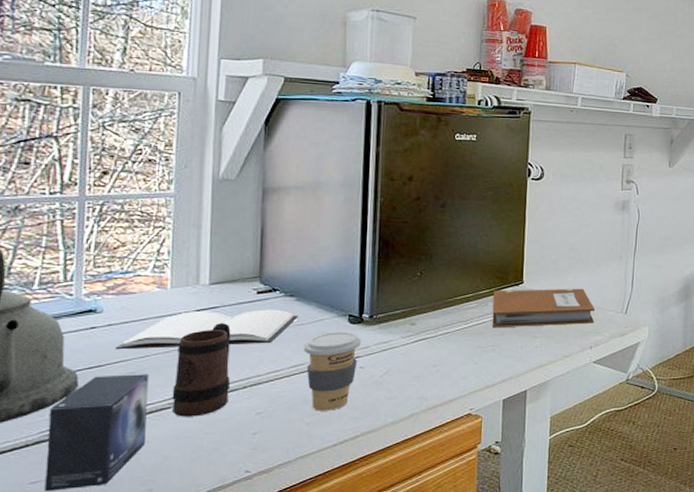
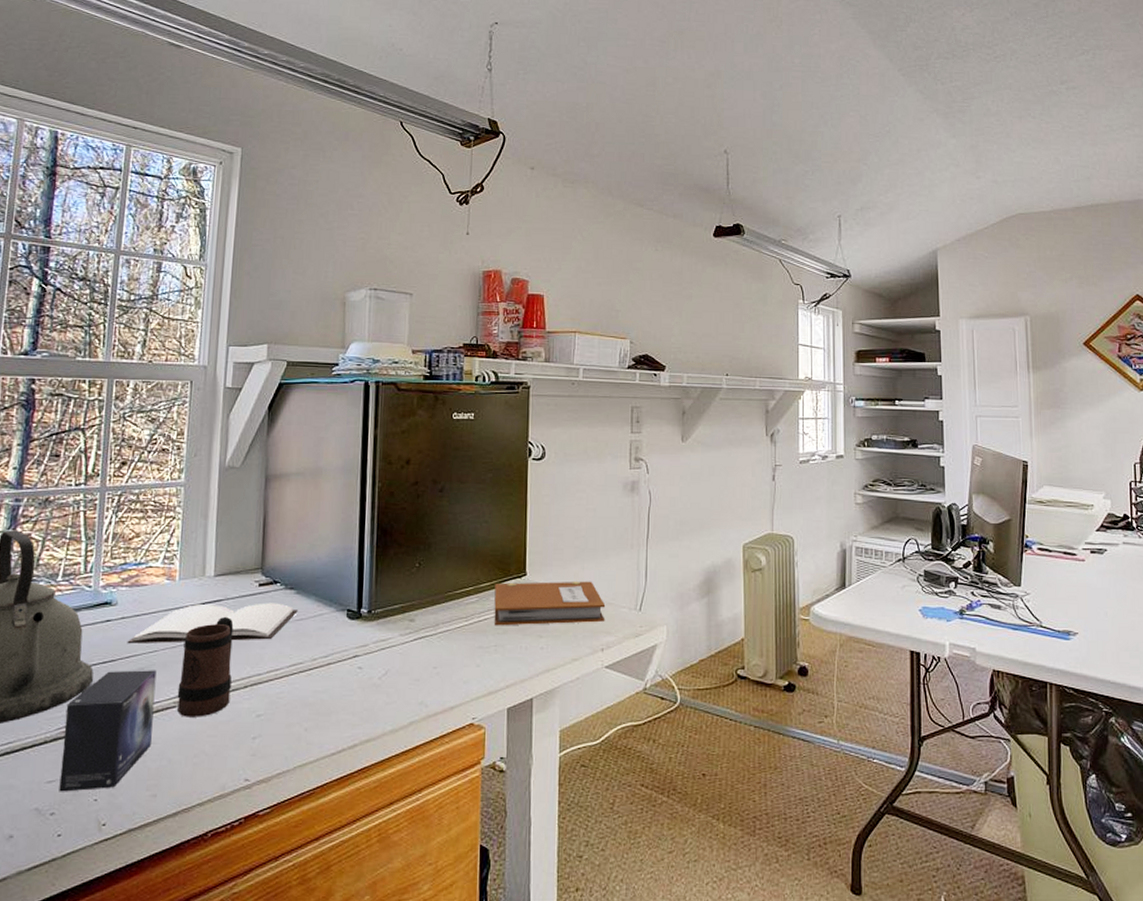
coffee cup: present [303,332,362,411] -> none [302,628,361,715]

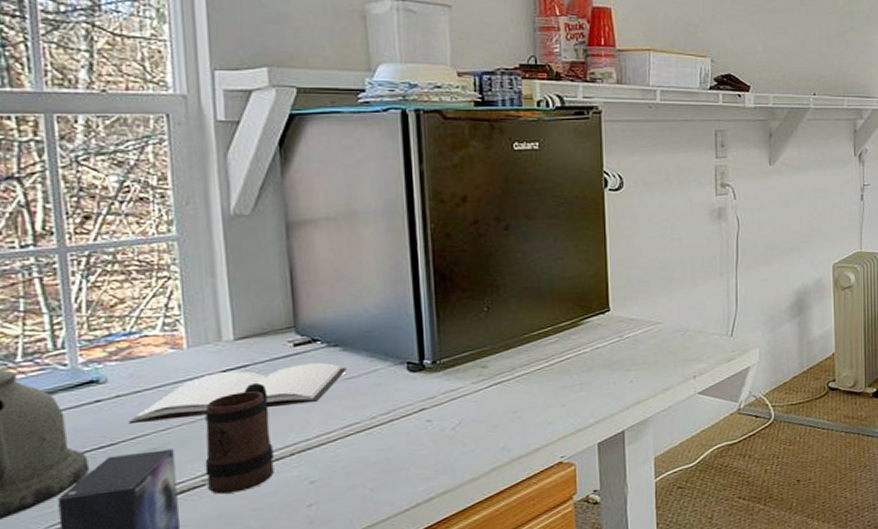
notebook: present [494,581,606,626] -> none [576,311,697,364]

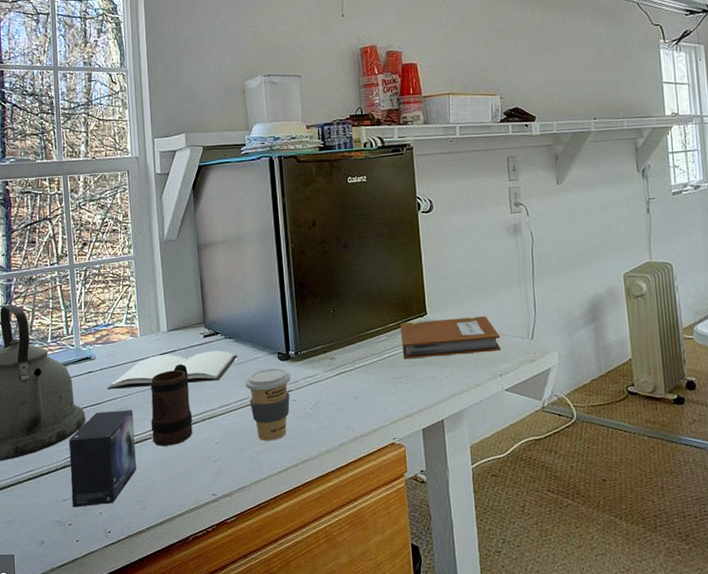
coffee cup: none [357,382,426,474] -> present [245,368,292,441]
notebook: none [576,311,697,364] -> present [400,316,502,360]

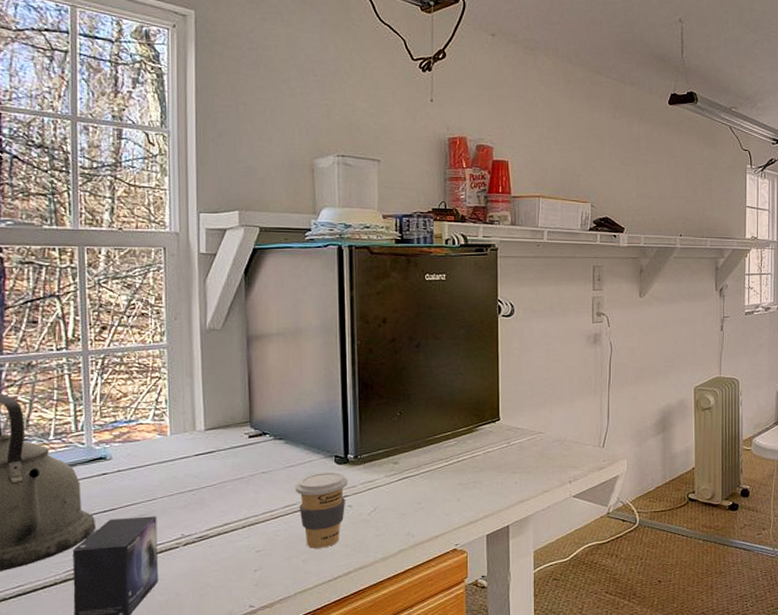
book: present [107,350,238,390] -> none [125,452,288,494]
mug: present [151,363,193,446] -> none [179,466,231,556]
notebook: present [400,316,502,360] -> none [471,423,573,465]

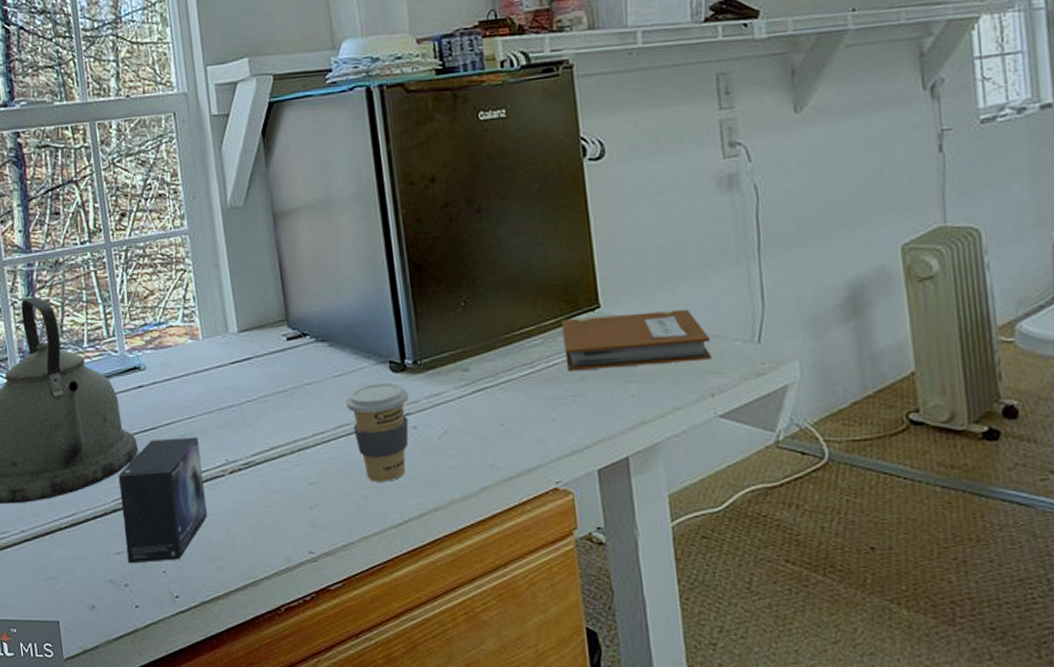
notebook: none [471,423,573,465] -> present [562,309,713,372]

